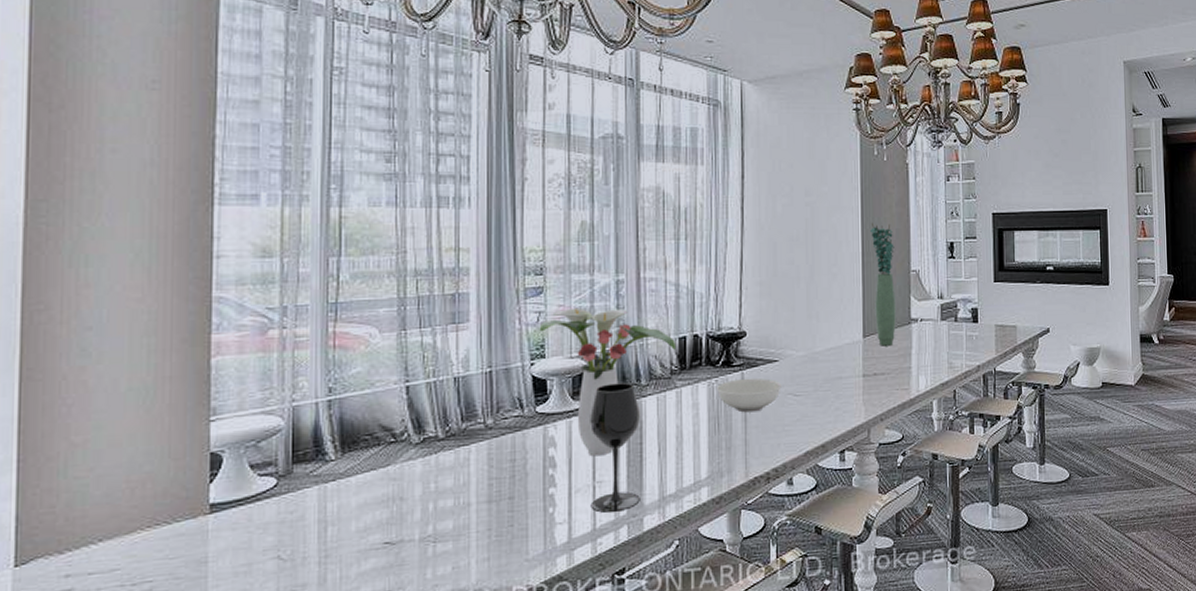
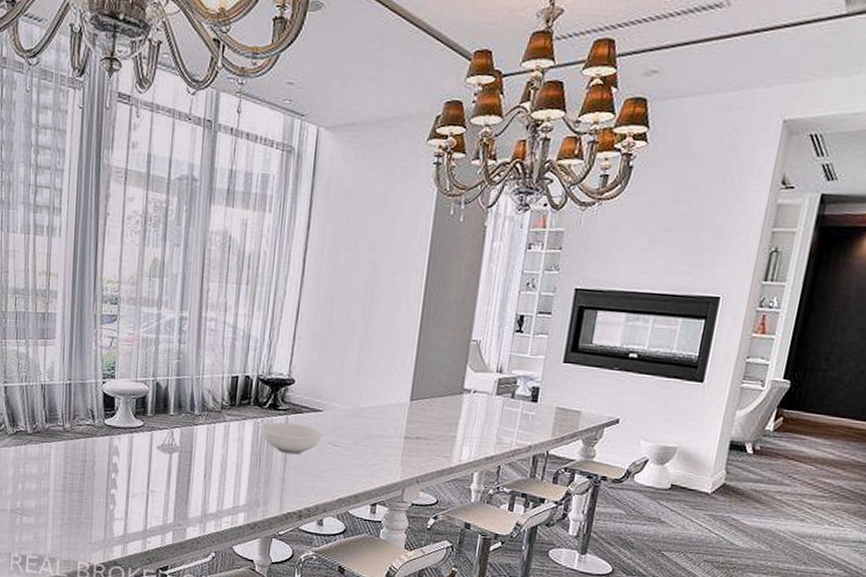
flower arrangement: present [539,307,677,456] -> none [111,337,229,470]
wineglass: present [590,383,640,514] -> none [143,409,192,520]
vase: present [871,223,896,346] -> none [424,286,458,413]

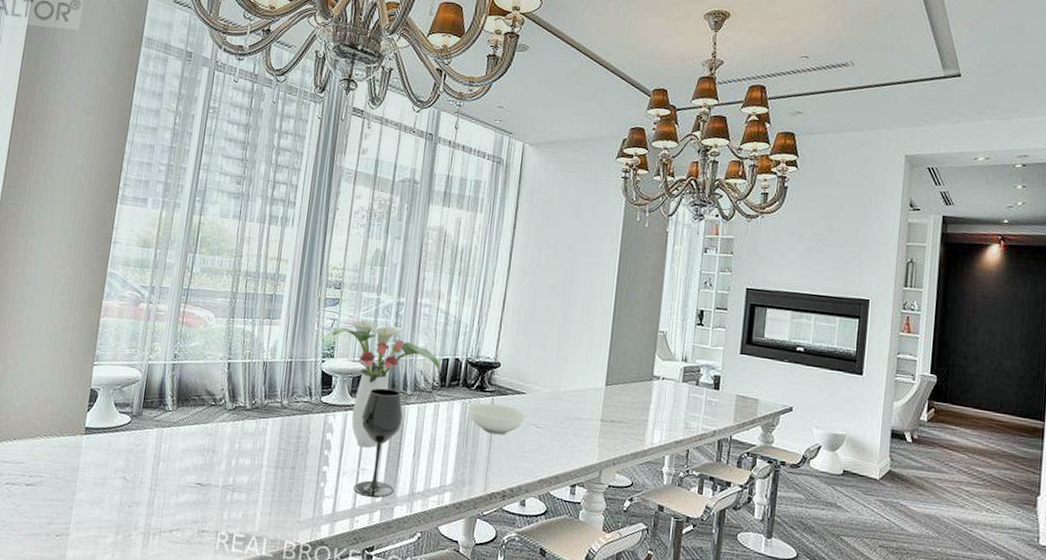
flower arrangement: none [111,337,229,470] -> present [332,320,440,448]
wineglass: none [143,409,192,520] -> present [353,388,403,498]

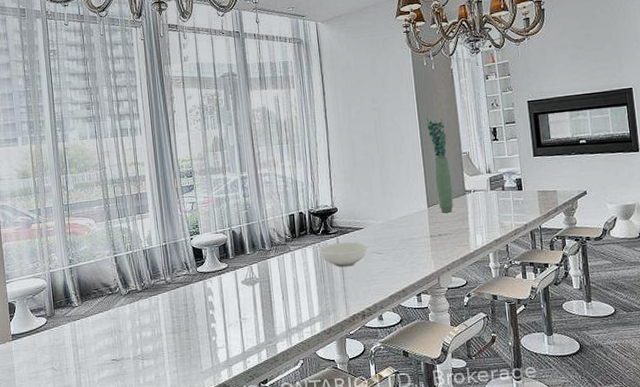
flower arrangement: present [332,320,440,448] -> none [193,197,288,301]
wineglass: present [353,388,403,498] -> none [233,249,273,341]
vase: none [618,282,646,398] -> present [426,118,454,213]

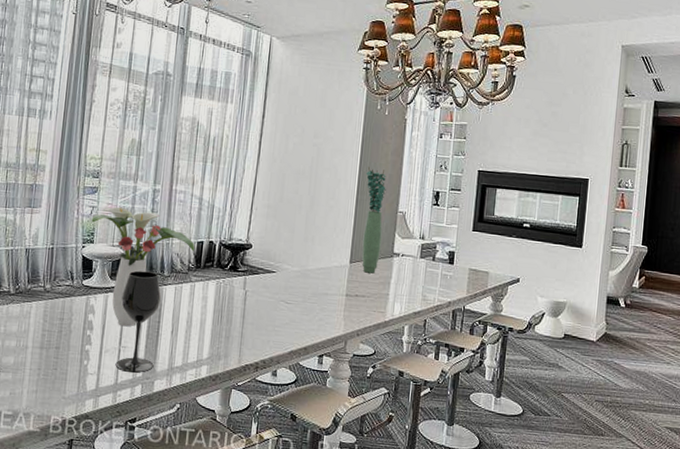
flower arrangement: none [193,197,288,301] -> present [91,207,195,327]
wineglass: none [233,249,273,341] -> present [115,270,161,374]
bowl: present [320,242,368,268] -> none [223,282,276,311]

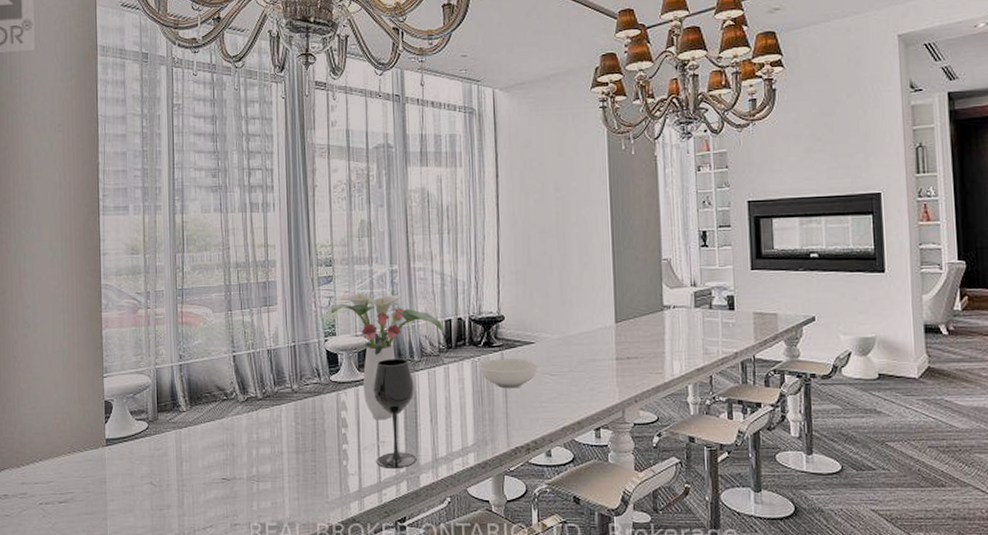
bowl: none [223,282,276,311] -> present [480,357,538,389]
vase: present [361,167,386,274] -> none [620,214,648,332]

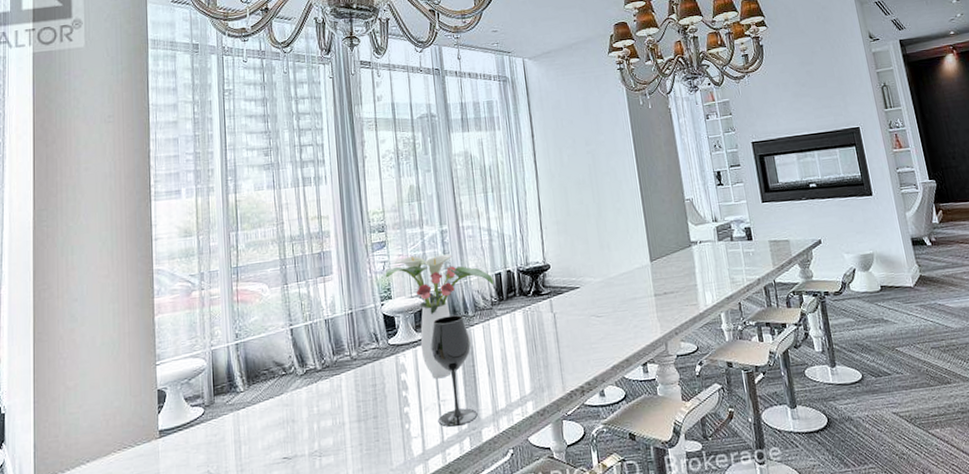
bowl: present [480,357,538,389] -> none [531,303,585,334]

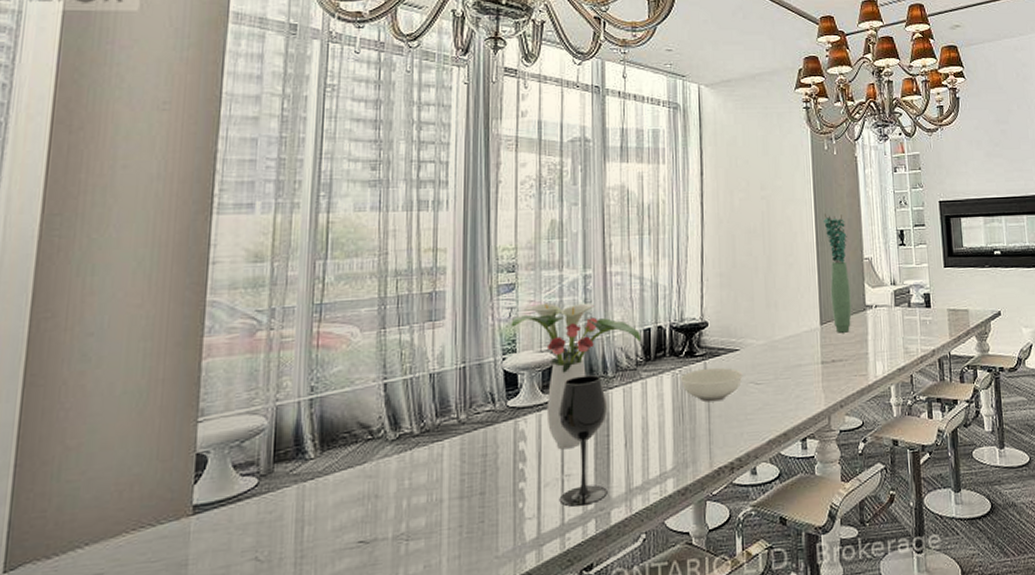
bowl: none [531,303,585,334] -> present [681,367,743,402]
vase: none [645,161,679,268] -> present [824,214,852,333]

